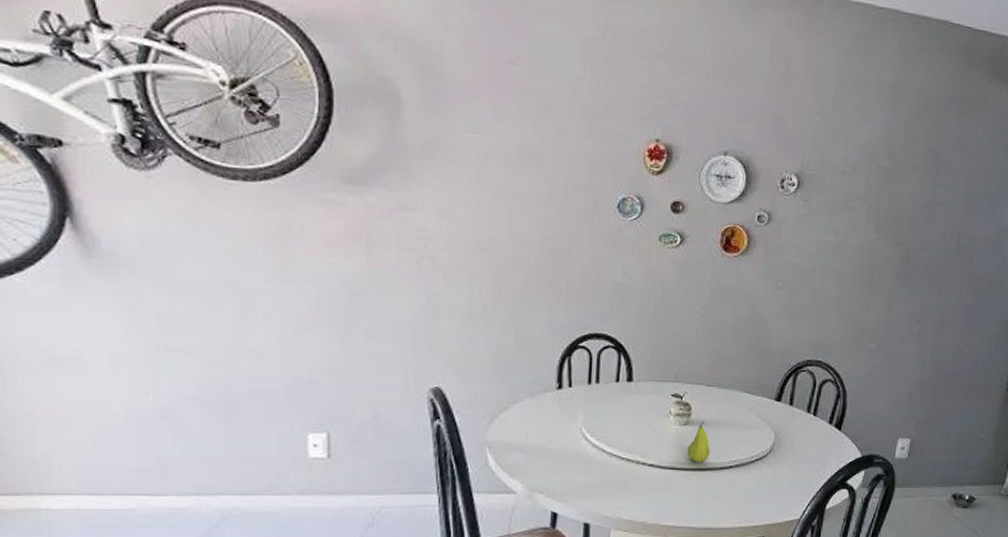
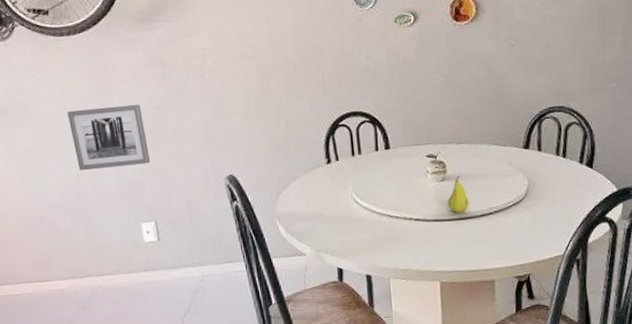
wall art: none [226,277,333,360] -> present [67,104,150,171]

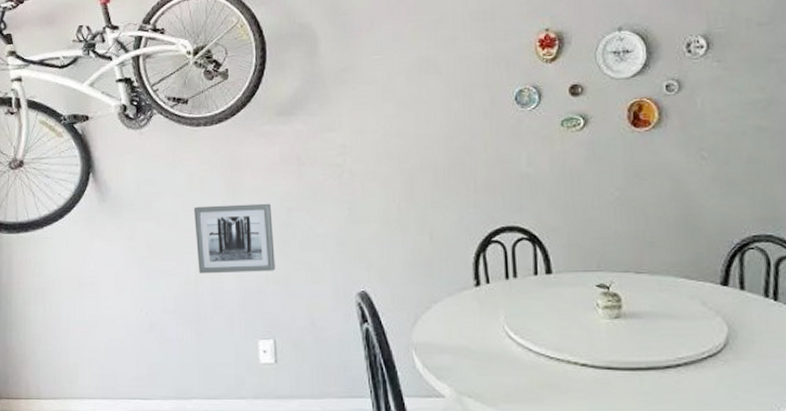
fruit: present [447,176,469,213] -> none [623,314,650,362]

